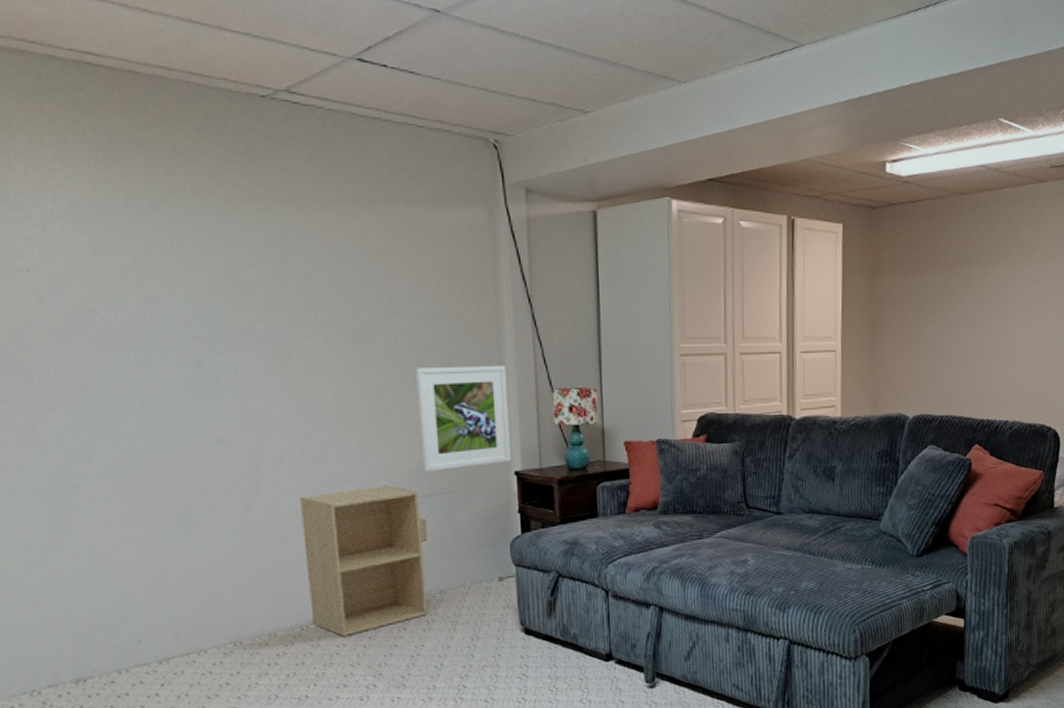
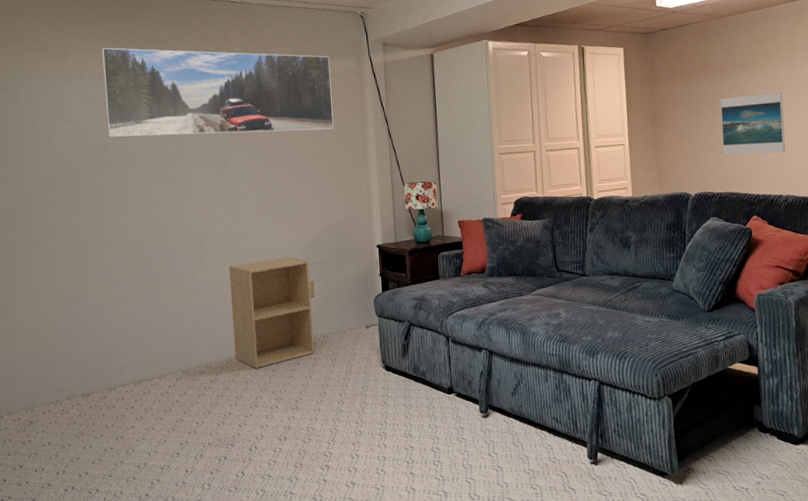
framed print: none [72,155,454,308] -> present [101,47,334,137]
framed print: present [416,365,511,473] -> none [307,167,374,247]
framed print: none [948,295,1020,370] -> present [720,92,786,155]

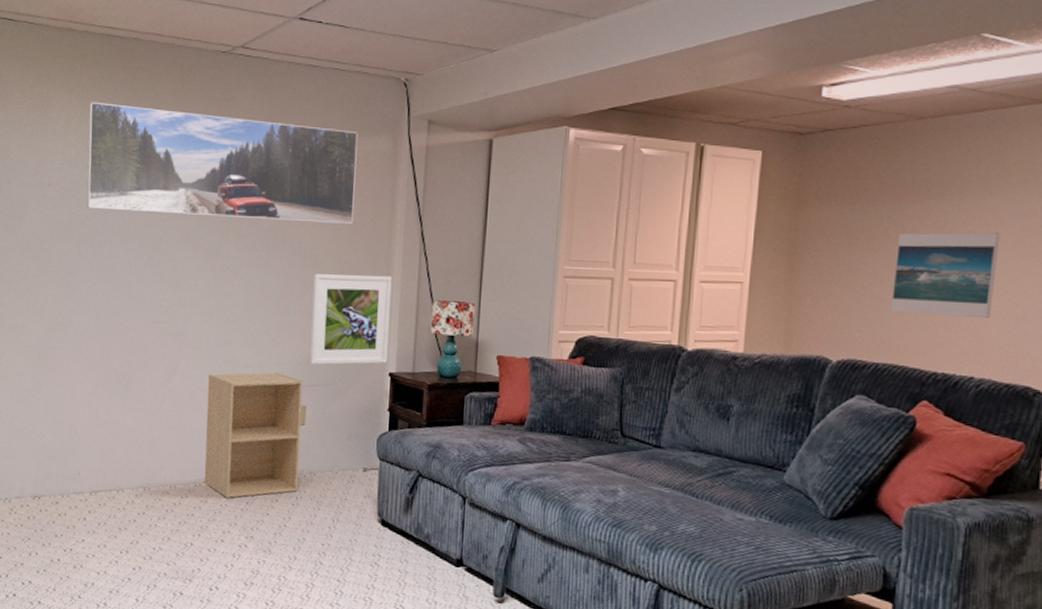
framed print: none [307,167,374,247] -> present [309,274,392,365]

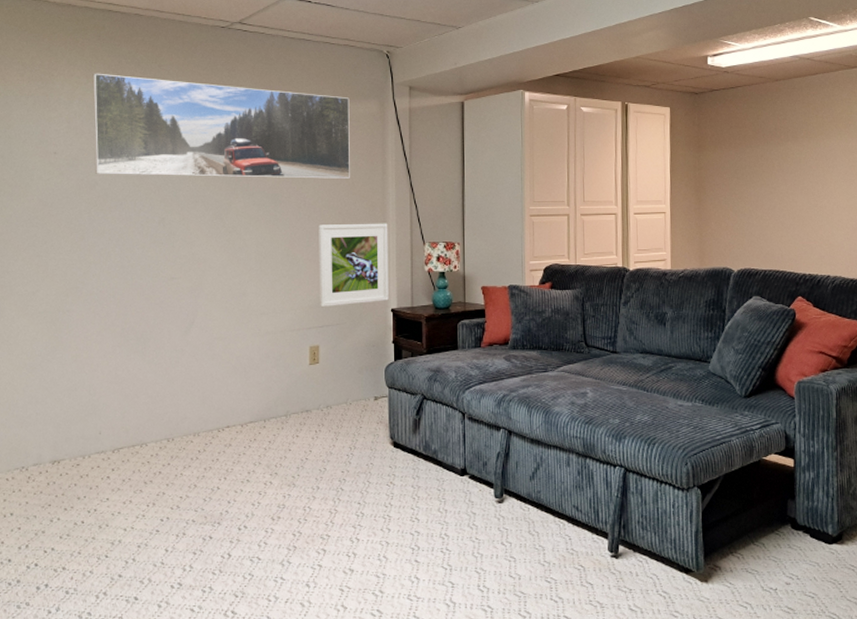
shelf: present [204,372,303,499] -> none [226,317,317,440]
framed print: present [889,232,1001,318] -> none [769,165,836,230]

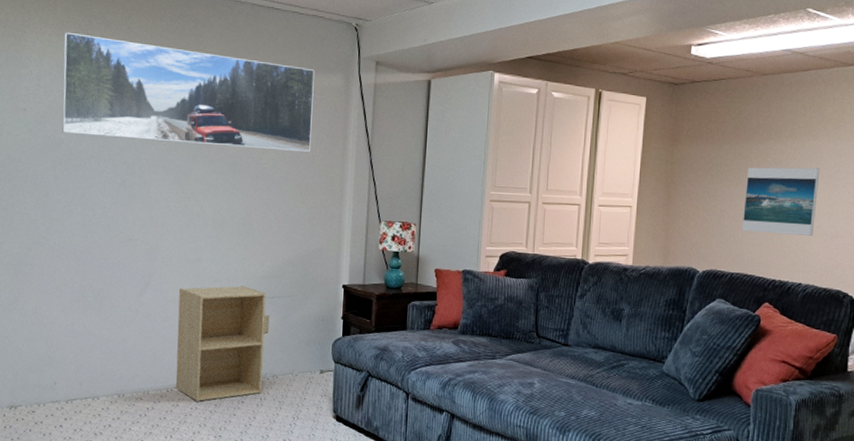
shelf: none [226,317,317,440] -> present [175,285,267,402]
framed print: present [319,223,389,308] -> none [272,196,345,279]
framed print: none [769,165,836,230] -> present [741,167,820,236]

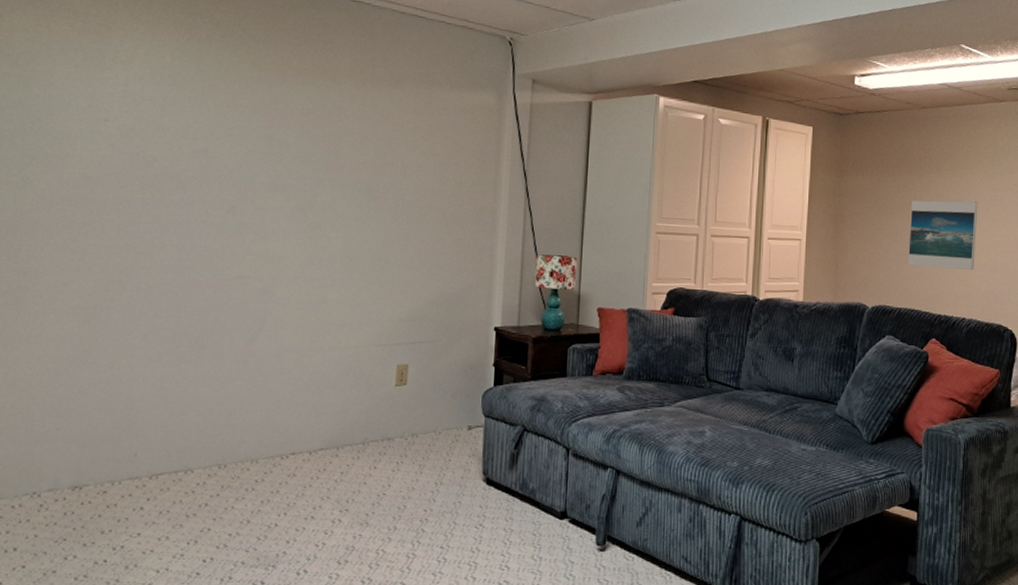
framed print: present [61,32,315,152] -> none [154,30,464,177]
shelf: present [175,285,267,402] -> none [292,330,406,470]

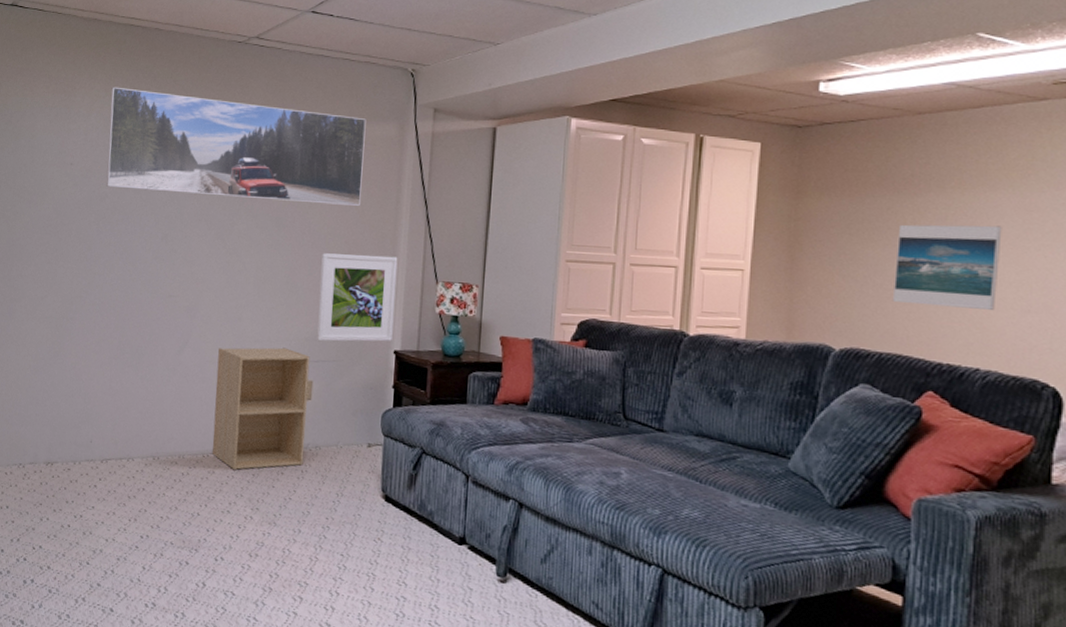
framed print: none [154,30,464,177] -> present [106,87,366,206]
shelf: none [292,330,406,470] -> present [212,347,310,471]
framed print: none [412,226,498,322] -> present [317,253,398,342]

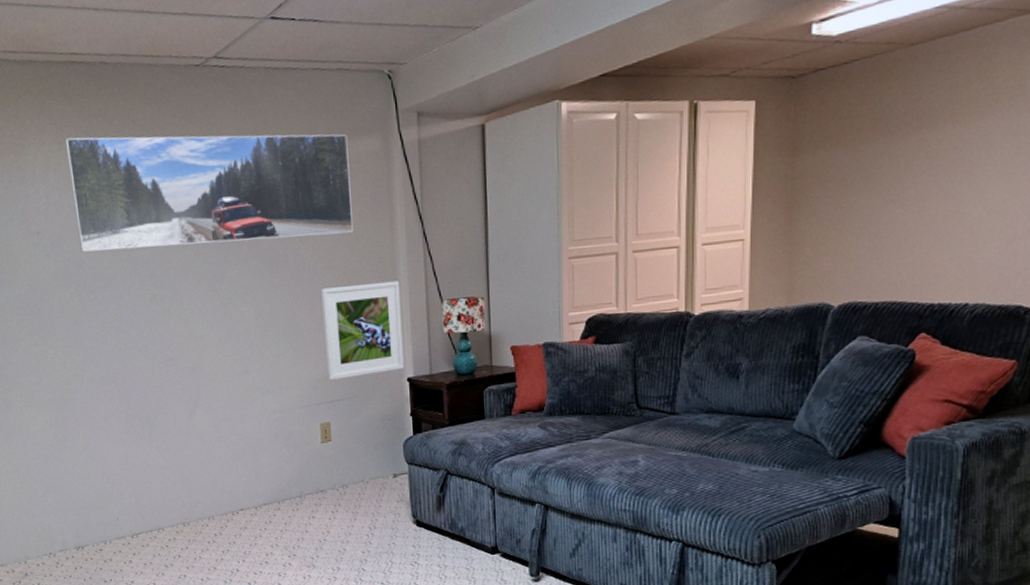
shelf: present [212,347,310,471] -> none [230,393,333,523]
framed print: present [892,224,1002,310] -> none [887,154,991,250]

